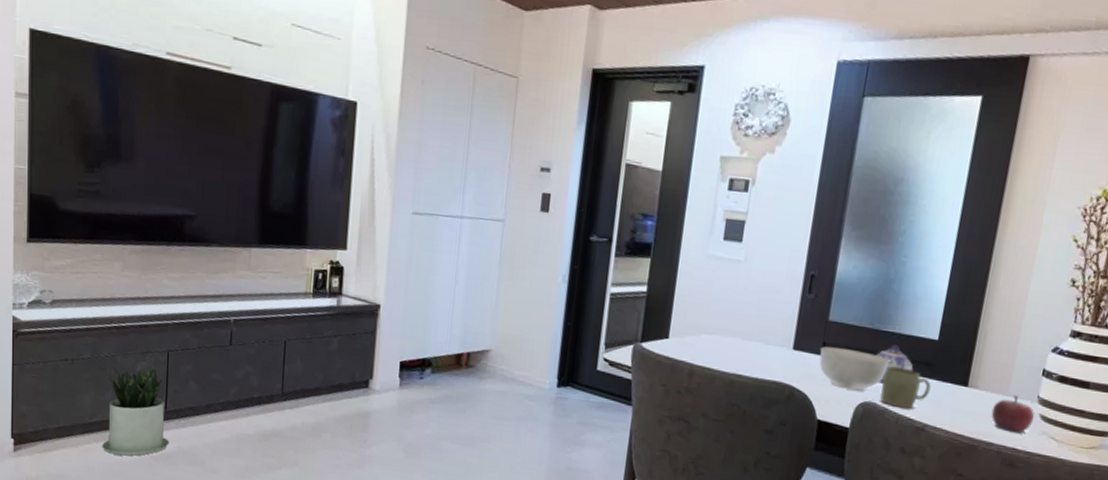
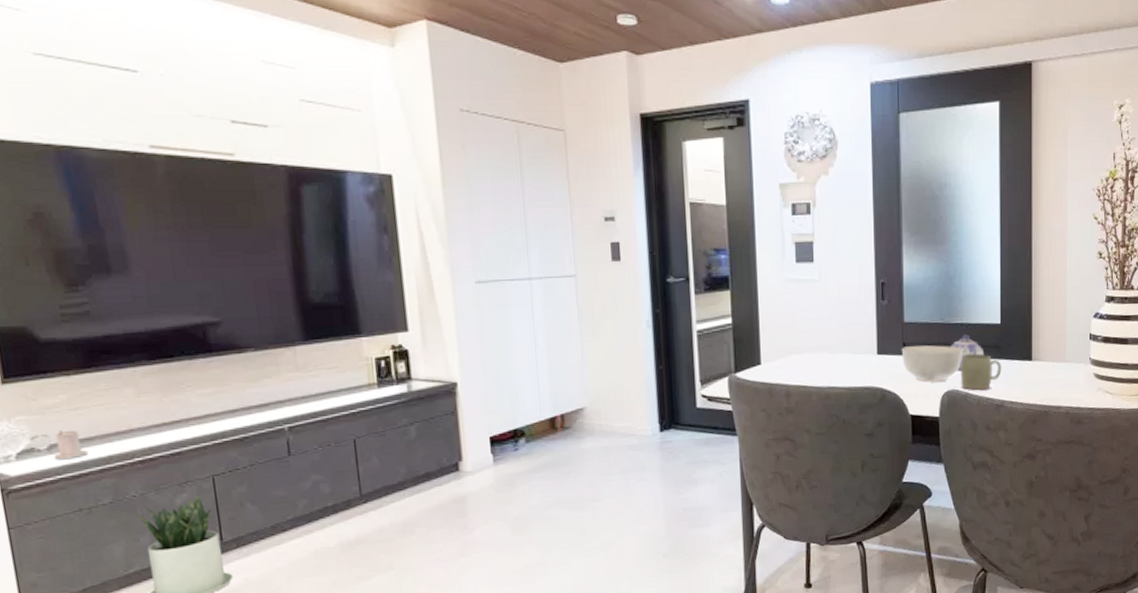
candle: none [54,289,79,316] -> present [53,430,88,460]
fruit: present [991,394,1035,433] -> none [1055,360,1090,394]

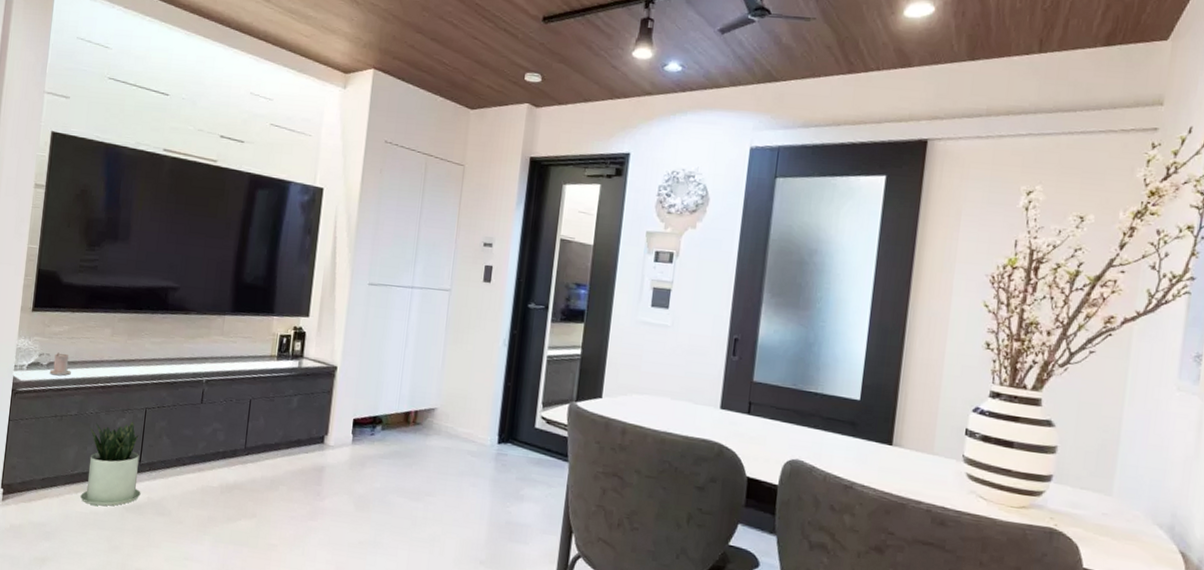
bowl: present [901,345,963,382] -> none [746,406,814,449]
teapot: present [949,334,985,371] -> none [799,404,838,442]
mug: present [960,353,1002,391] -> none [806,425,856,468]

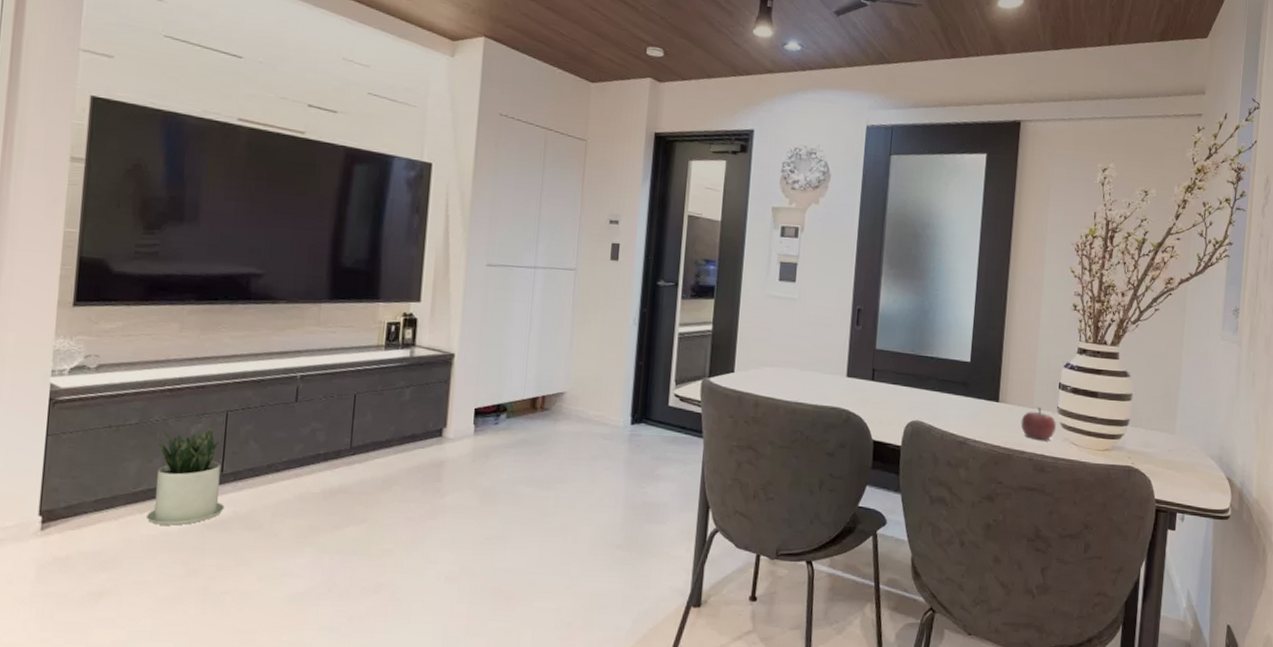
candle: present [49,352,71,376] -> none [99,353,129,380]
fruit: none [917,453,962,491] -> present [1020,406,1057,441]

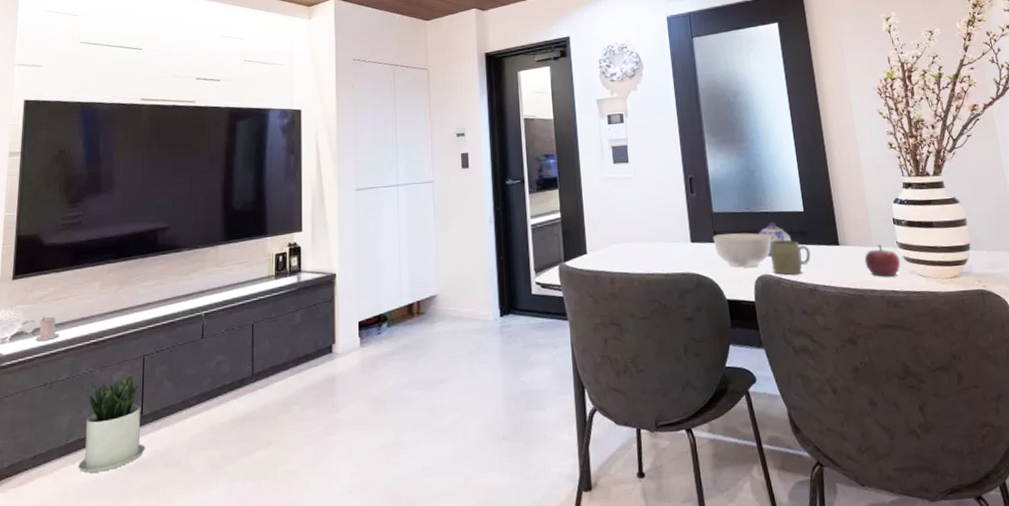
candle: none [99,353,129,380] -> present [35,316,59,342]
bowl: none [870,372,931,412] -> present [712,232,772,268]
teapot: none [918,368,952,404] -> present [758,222,792,257]
mug: none [925,387,968,426] -> present [770,240,811,275]

